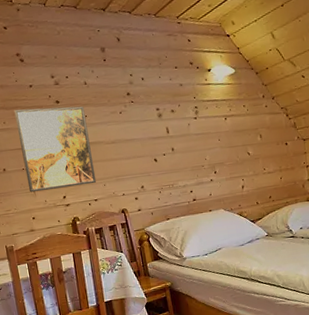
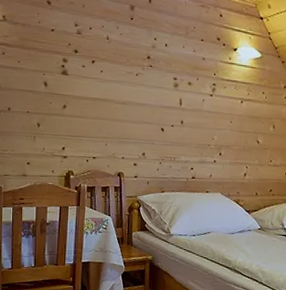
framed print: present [14,106,97,193] -> none [29,50,102,141]

